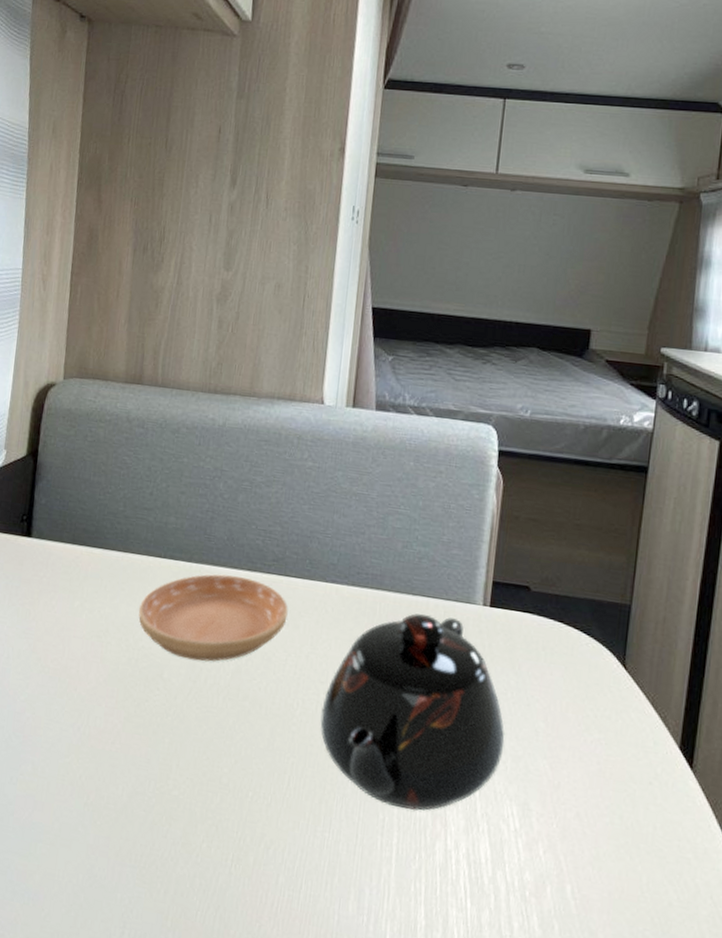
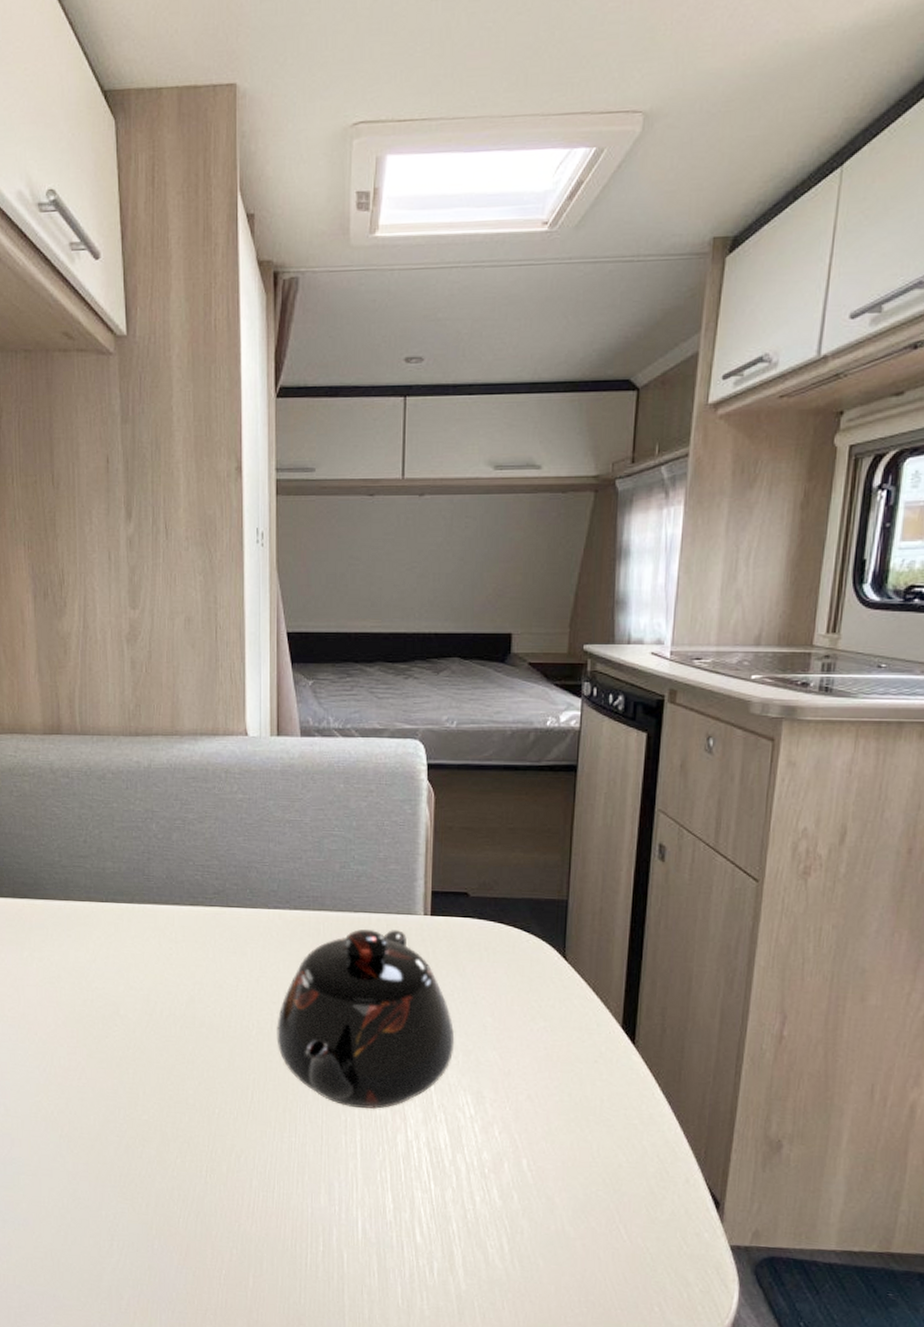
saucer: present [139,574,288,662] -> none [88,912,234,995]

